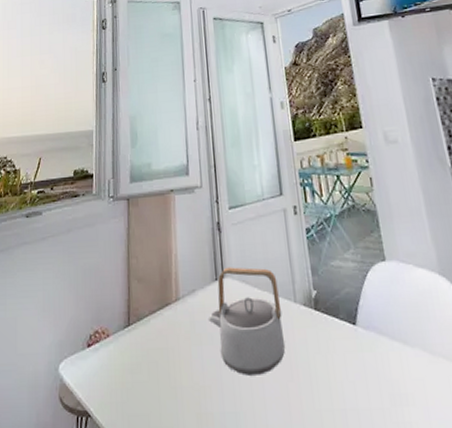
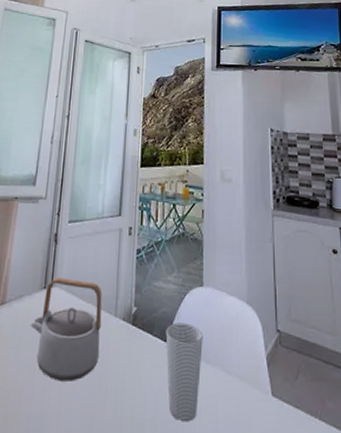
cup: none [352,302,404,411] -> present [165,322,203,422]

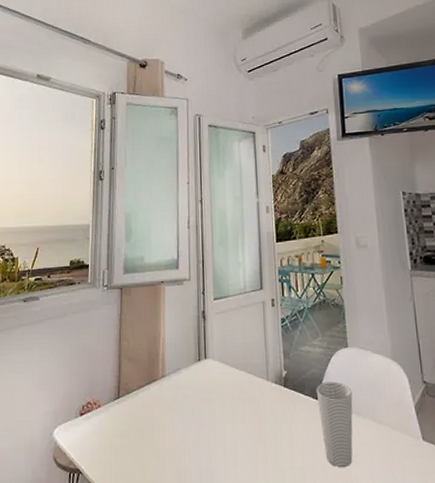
teapot: present [30,277,102,382] -> none [190,350,257,440]

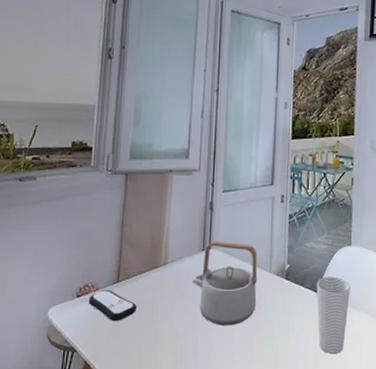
remote control: none [91,406,138,440] -> present [88,289,137,322]
teapot: none [190,350,257,440] -> present [191,241,258,326]

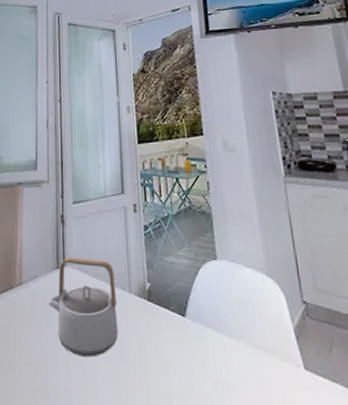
cup: present [316,276,351,355] -> none [182,297,225,396]

